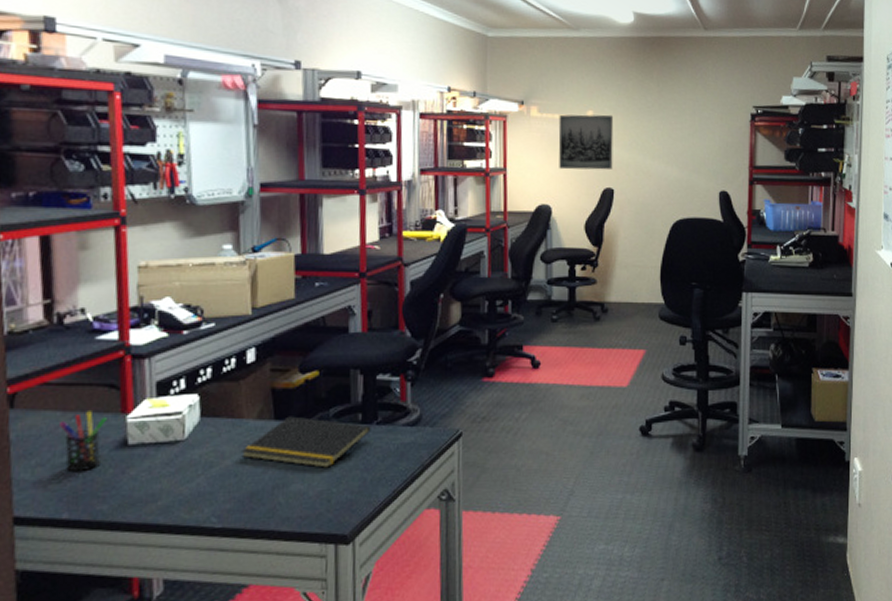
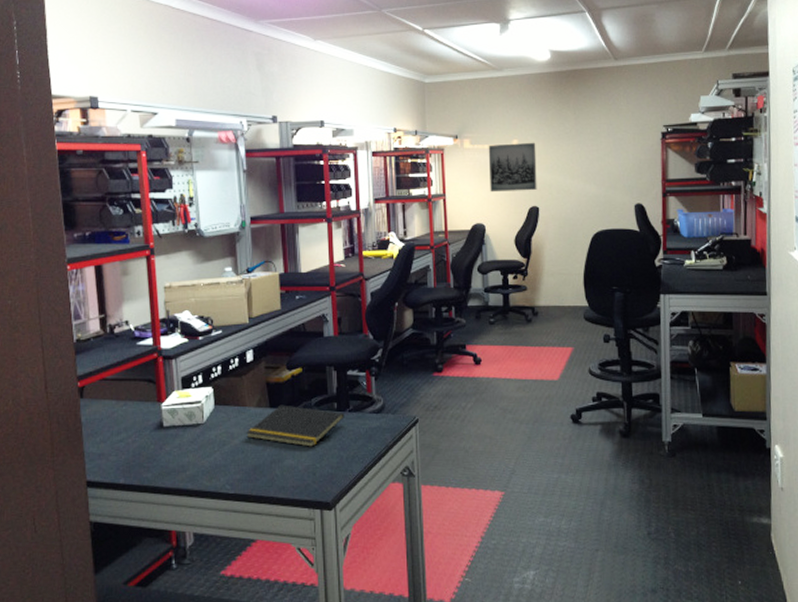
pen holder: present [60,411,107,473] -> none [115,400,147,448]

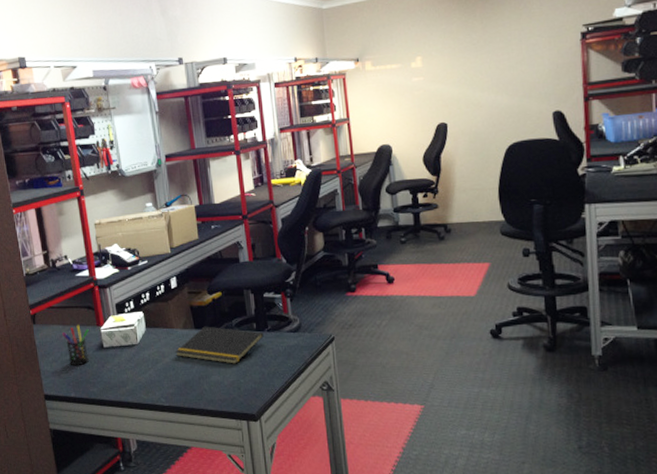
pen holder: none [115,400,147,448] -> present [62,325,89,366]
wall art: present [488,142,537,192] -> none [391,57,444,113]

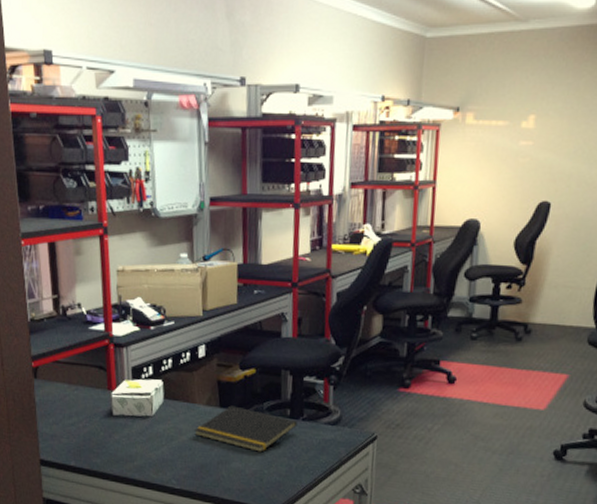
pen holder: present [62,325,89,366] -> none [67,386,98,432]

